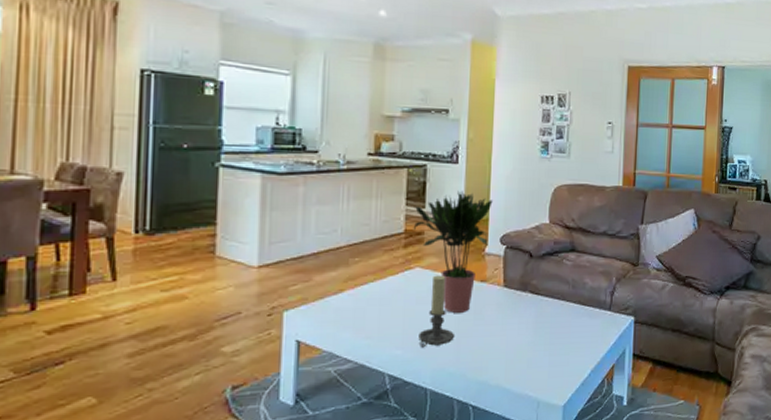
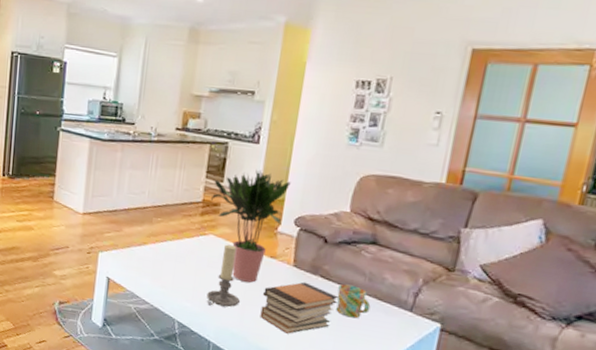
book stack: none [476,301,548,359] -> present [260,281,338,334]
mug: none [547,295,577,329] -> present [336,284,371,319]

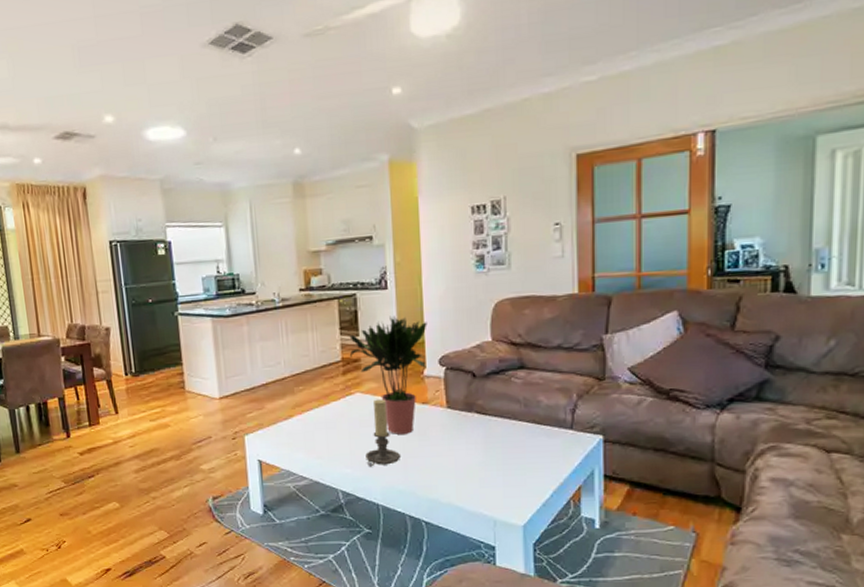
book stack: present [260,281,338,334] -> none [422,421,498,479]
mug: present [336,284,371,319] -> none [496,415,532,449]

